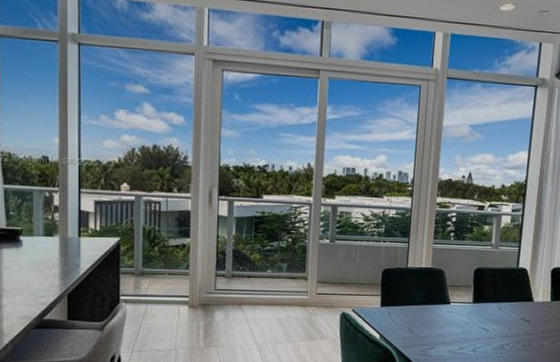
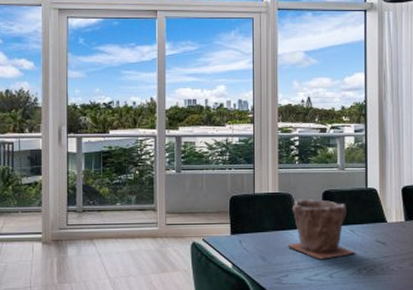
plant pot: none [435,274,500,334] -> present [287,198,355,260]

